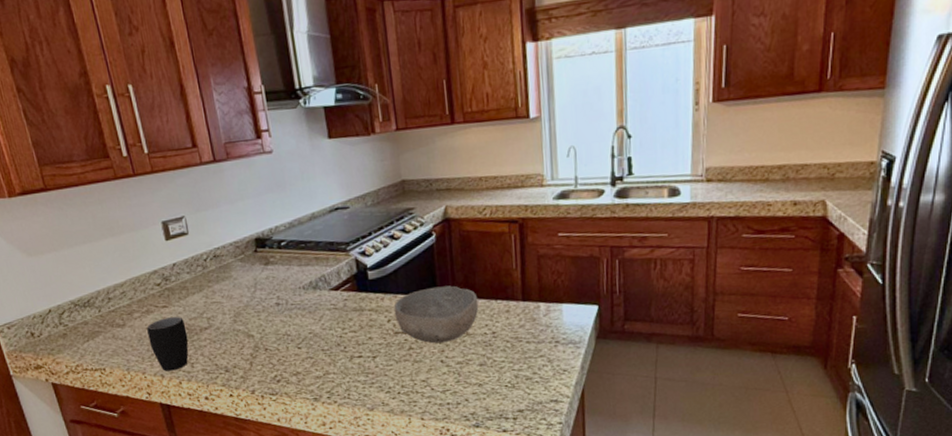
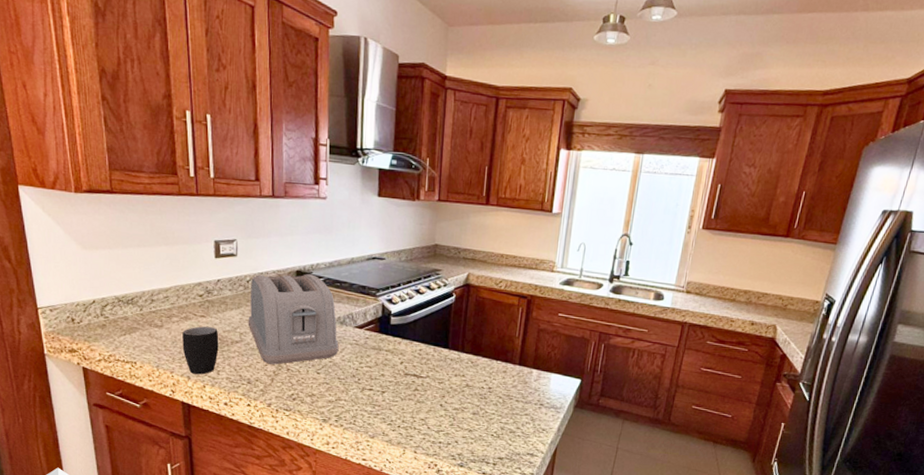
toaster: none [208,239,317,347] -> present [248,274,339,365]
bowl: present [393,285,479,344] -> none [407,340,482,390]

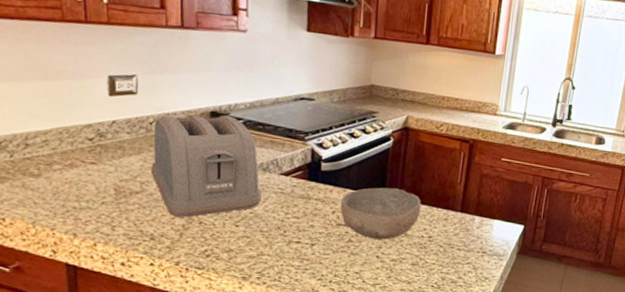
mug: present [182,326,219,375] -> none [67,175,114,231]
bowl: none [407,340,482,390] -> present [340,187,422,240]

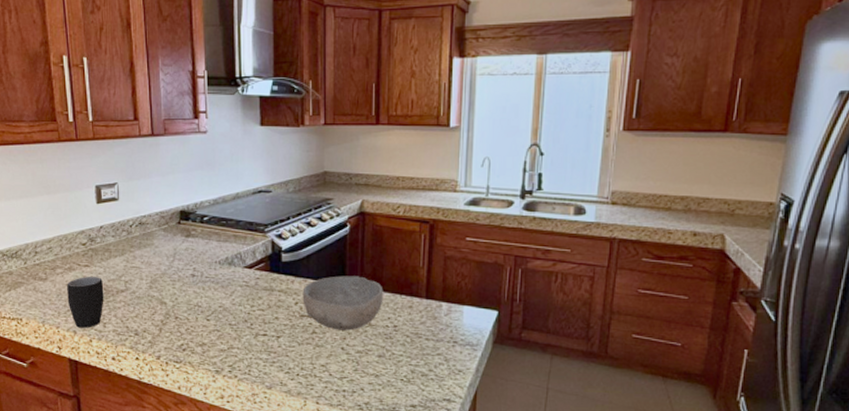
mug: none [67,175,114,231] -> present [67,277,104,328]
toaster: present [150,115,261,218] -> none [132,213,228,313]

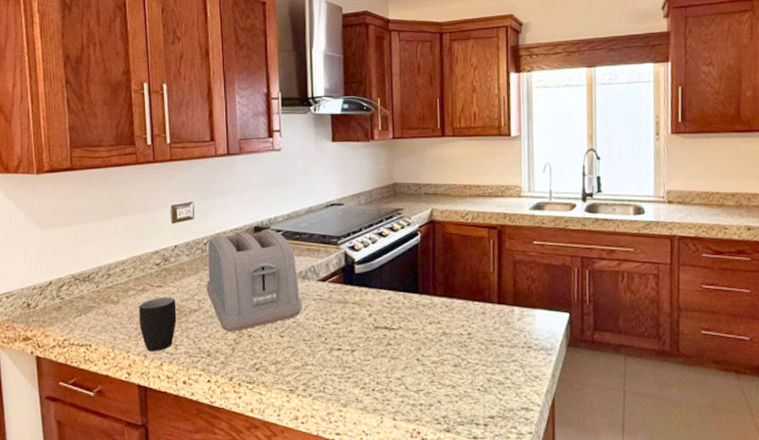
toaster: none [132,213,228,313] -> present [206,229,302,332]
bowl: present [302,276,383,331] -> none [376,284,456,341]

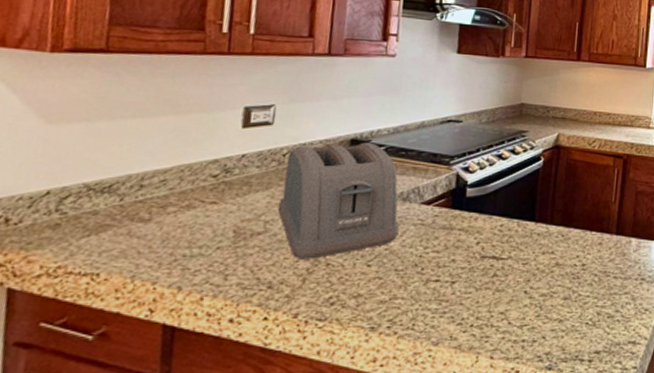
mug: present [139,297,177,352] -> none [176,216,234,283]

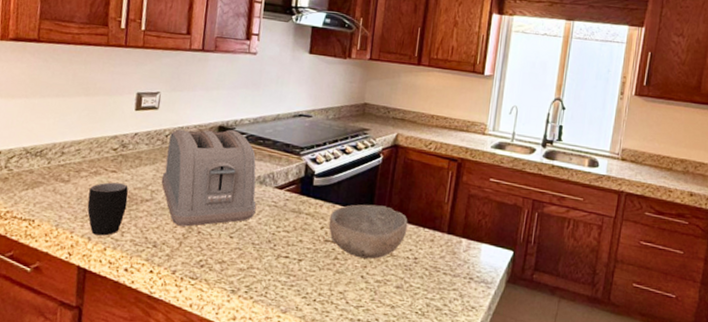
mug: none [176,216,234,283] -> present [87,182,129,236]
bowl: none [485,212,574,272] -> present [329,204,408,259]

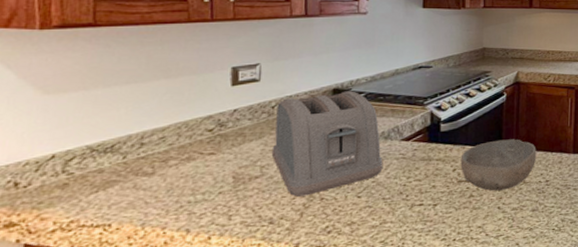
mug: present [87,182,129,236] -> none [181,165,233,225]

